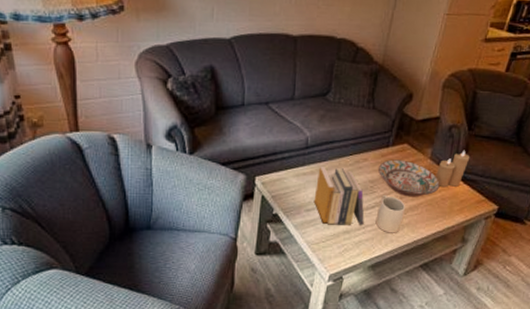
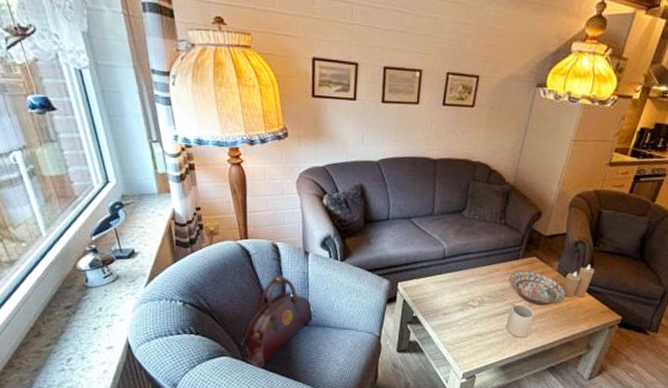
handbag: none [74,172,159,281] -> present [241,275,314,368]
books: present [313,167,364,226] -> none [449,275,496,330]

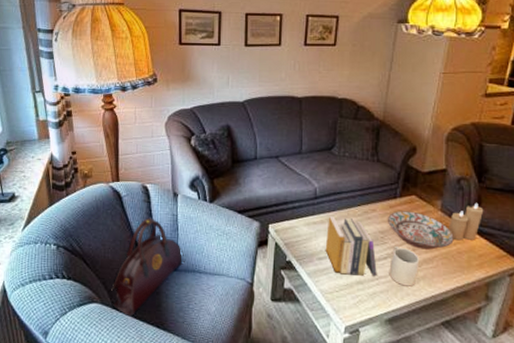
books: none [449,275,496,330] -> present [325,216,377,277]

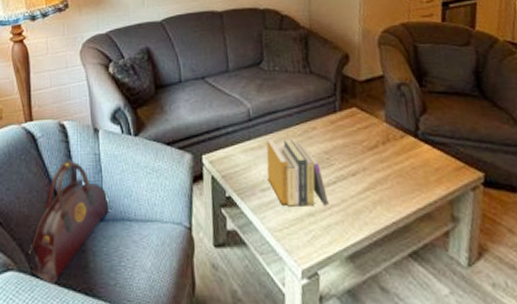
decorative bowl: present [388,210,454,250] -> none [330,125,406,168]
mug: present [389,246,420,287] -> none [340,168,374,214]
candle: present [448,202,484,241] -> none [396,109,432,154]

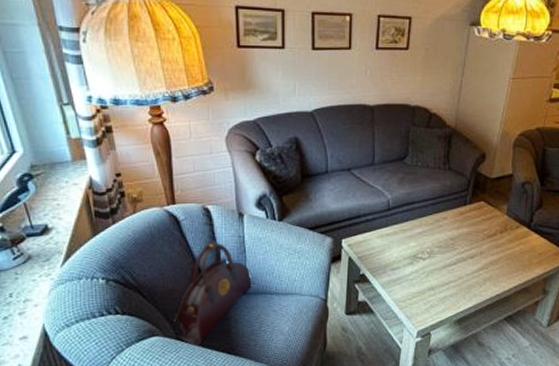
books: present [266,139,329,208] -> none [398,227,447,284]

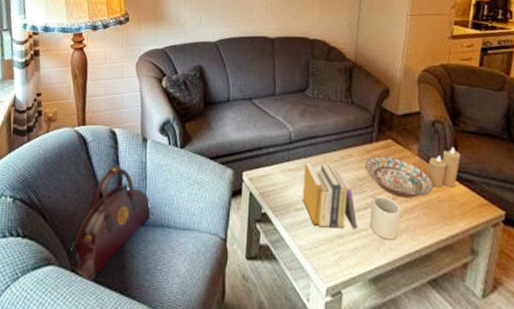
books: none [398,227,447,284] -> present [302,162,357,229]
decorative bowl: none [458,217,518,252] -> present [365,156,434,199]
mug: none [458,252,487,288] -> present [369,195,401,240]
candle: none [513,204,545,242] -> present [427,146,461,188]

